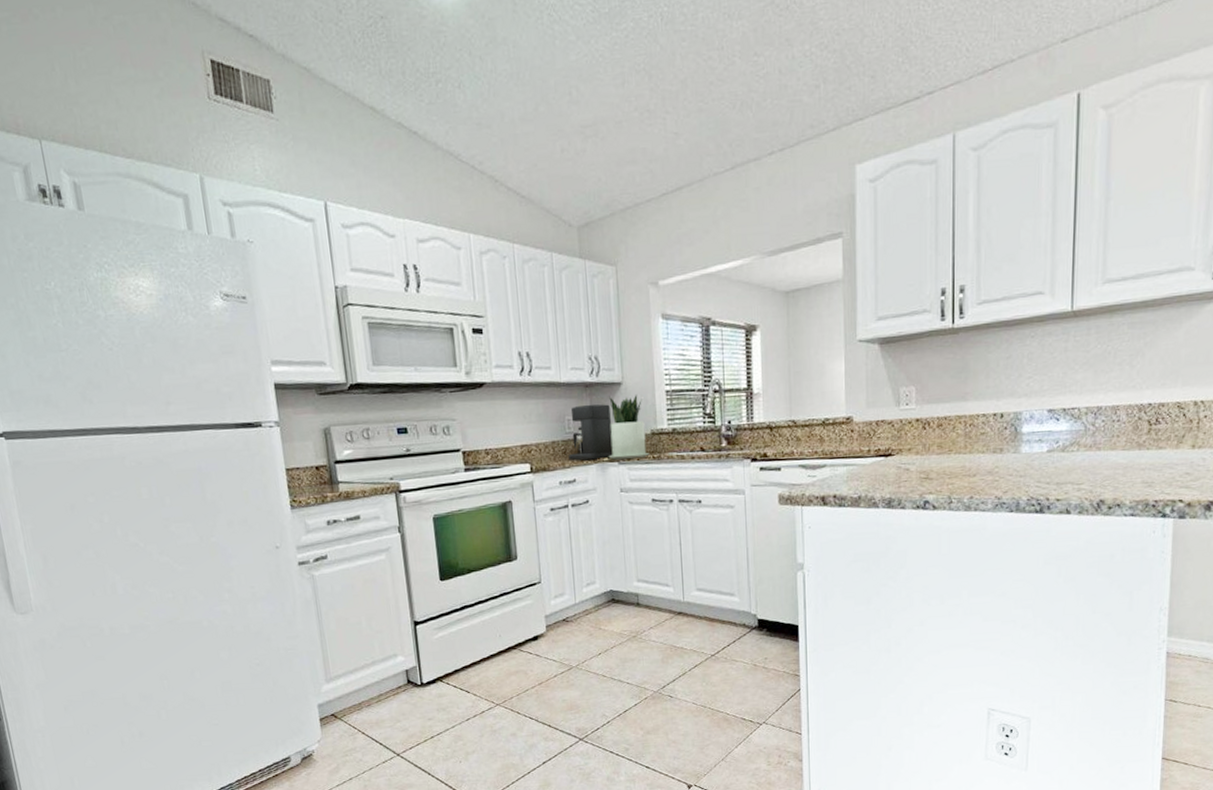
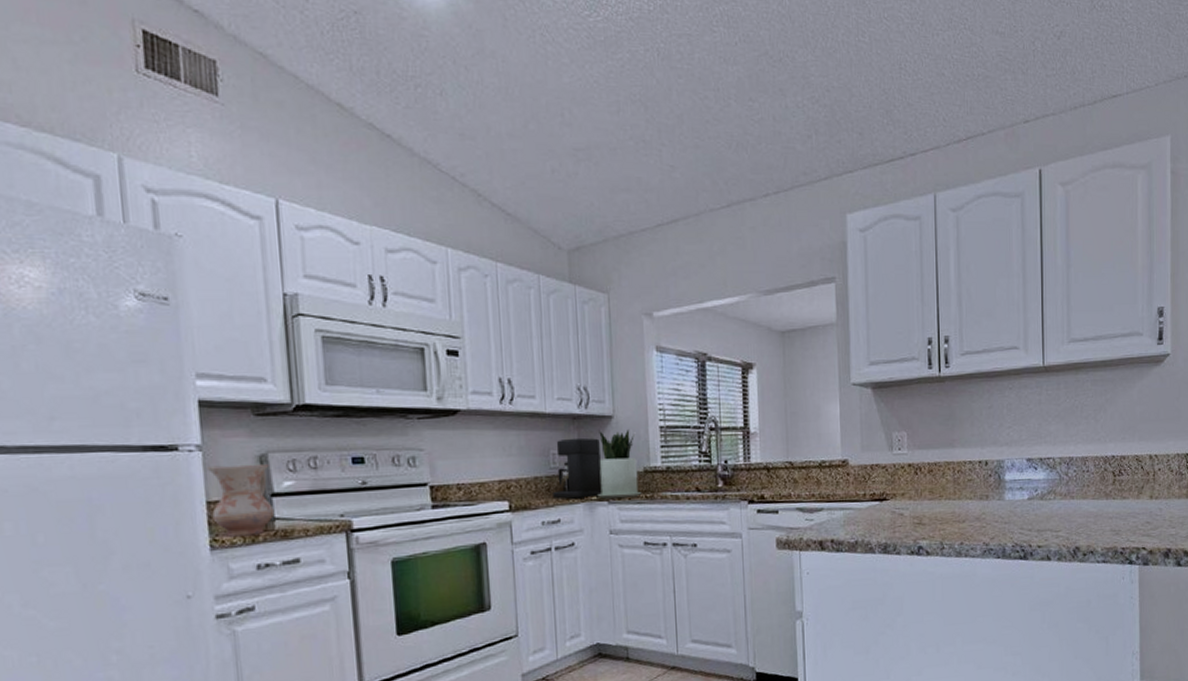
ceramic jug: none [284,435,339,498] -> present [206,463,275,537]

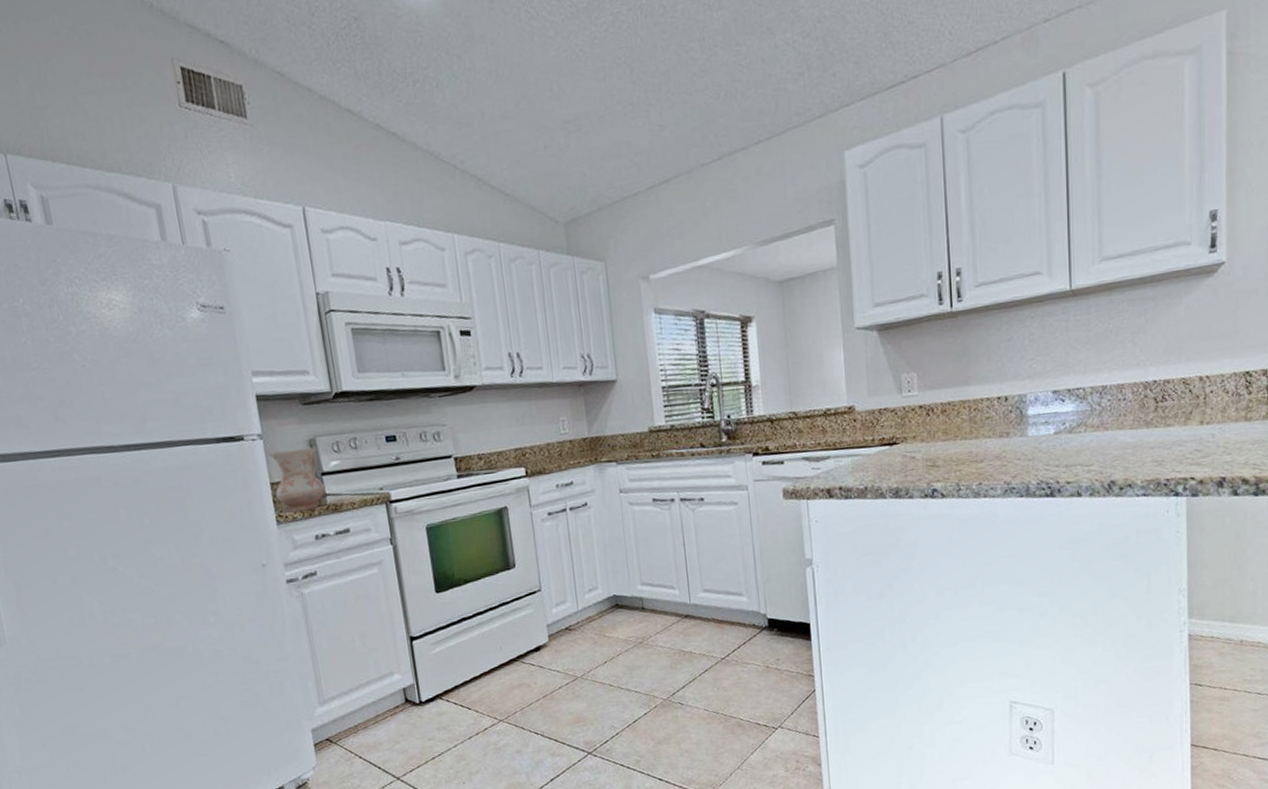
coffee maker: present [553,437,602,500] -> none [564,403,610,463]
planter: present [598,429,642,499] -> none [604,392,648,460]

